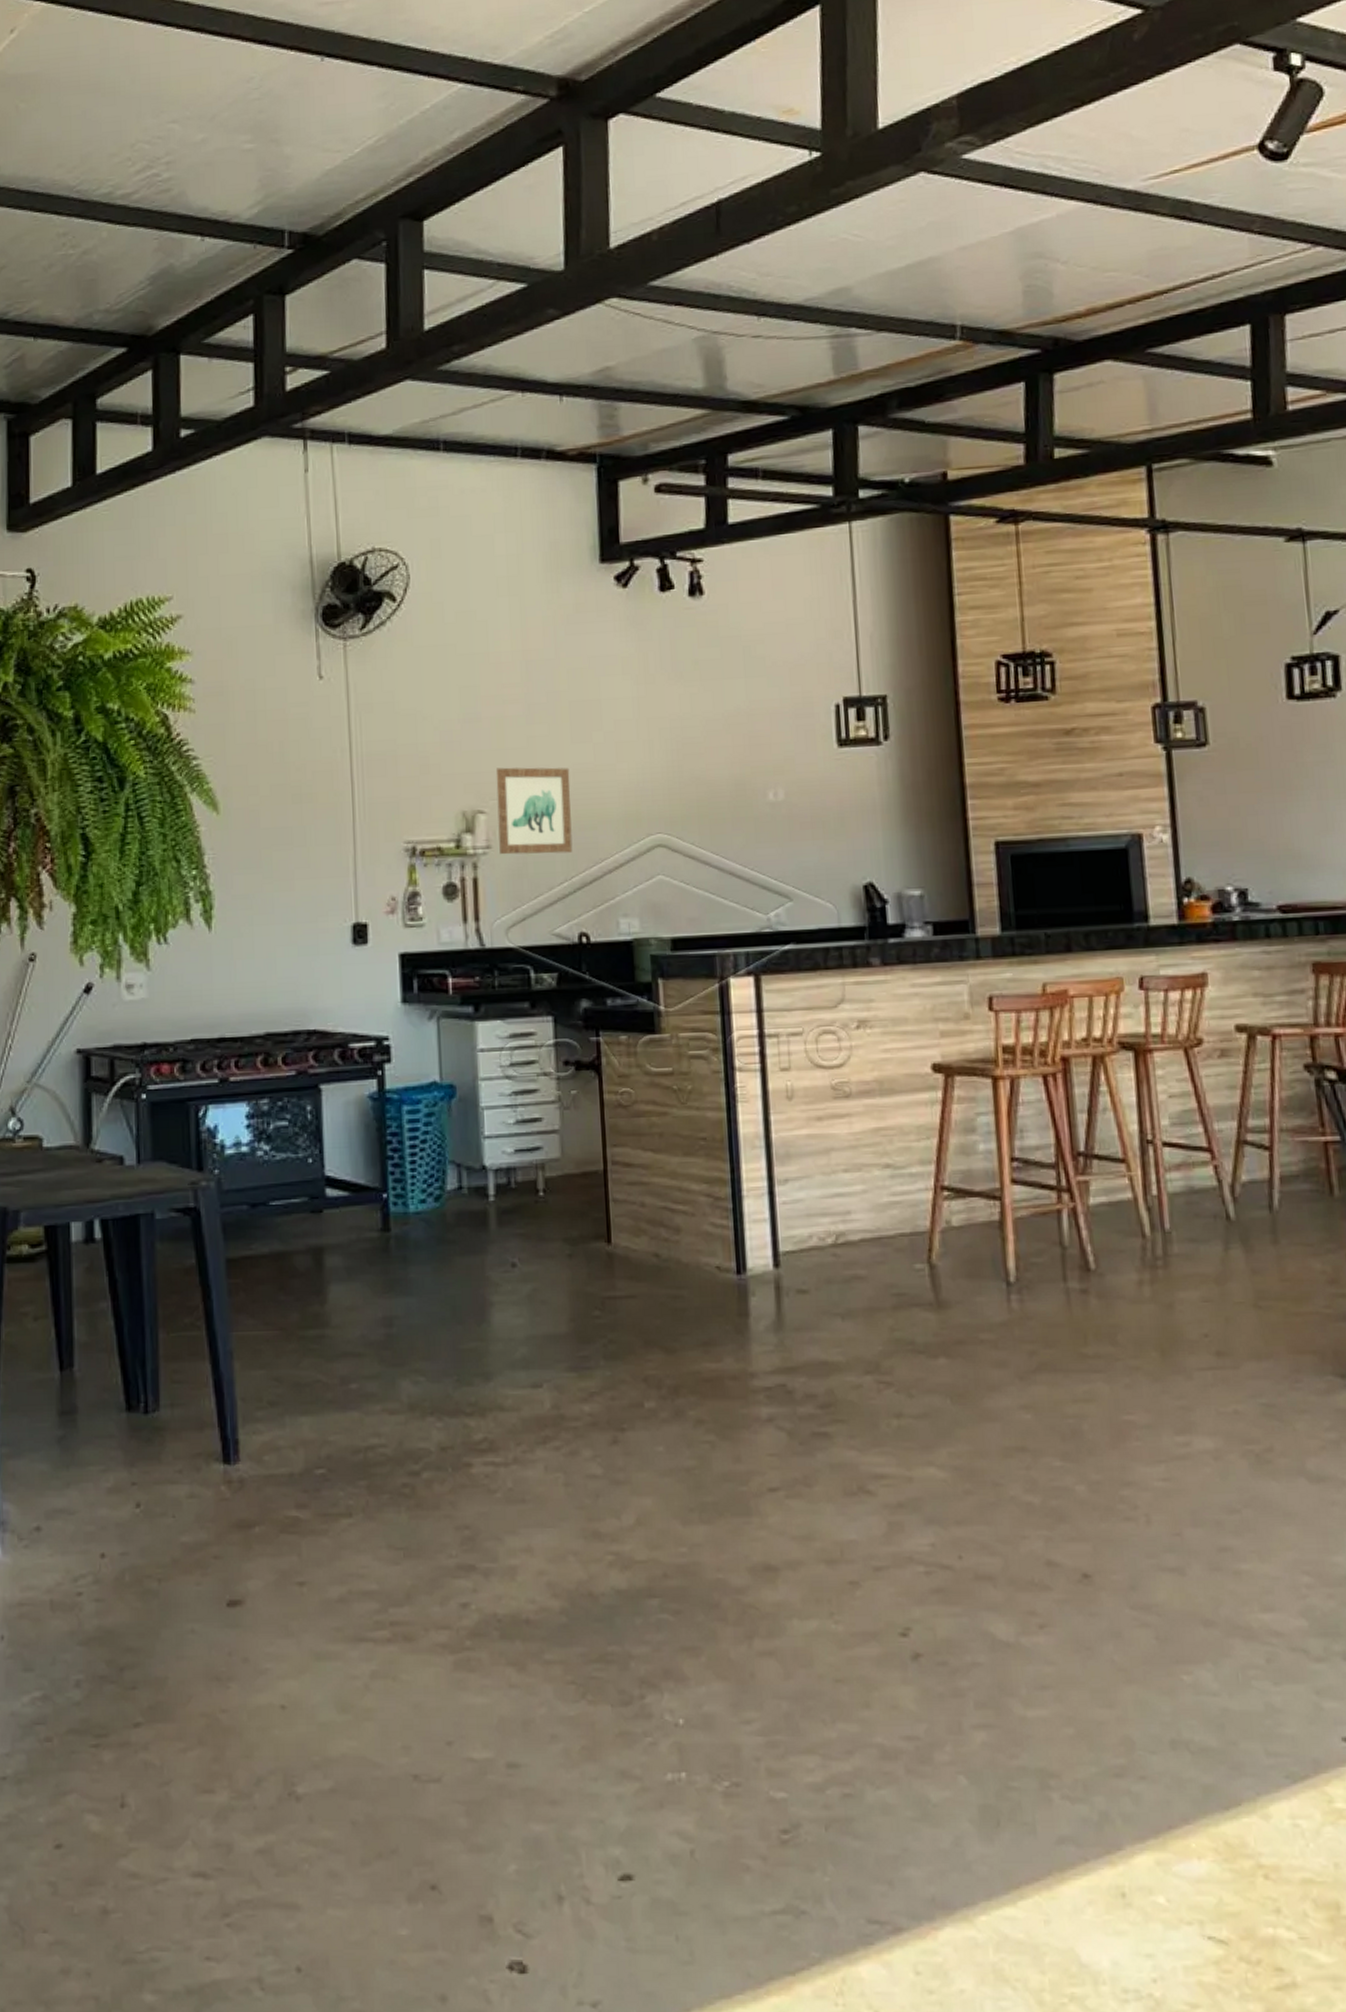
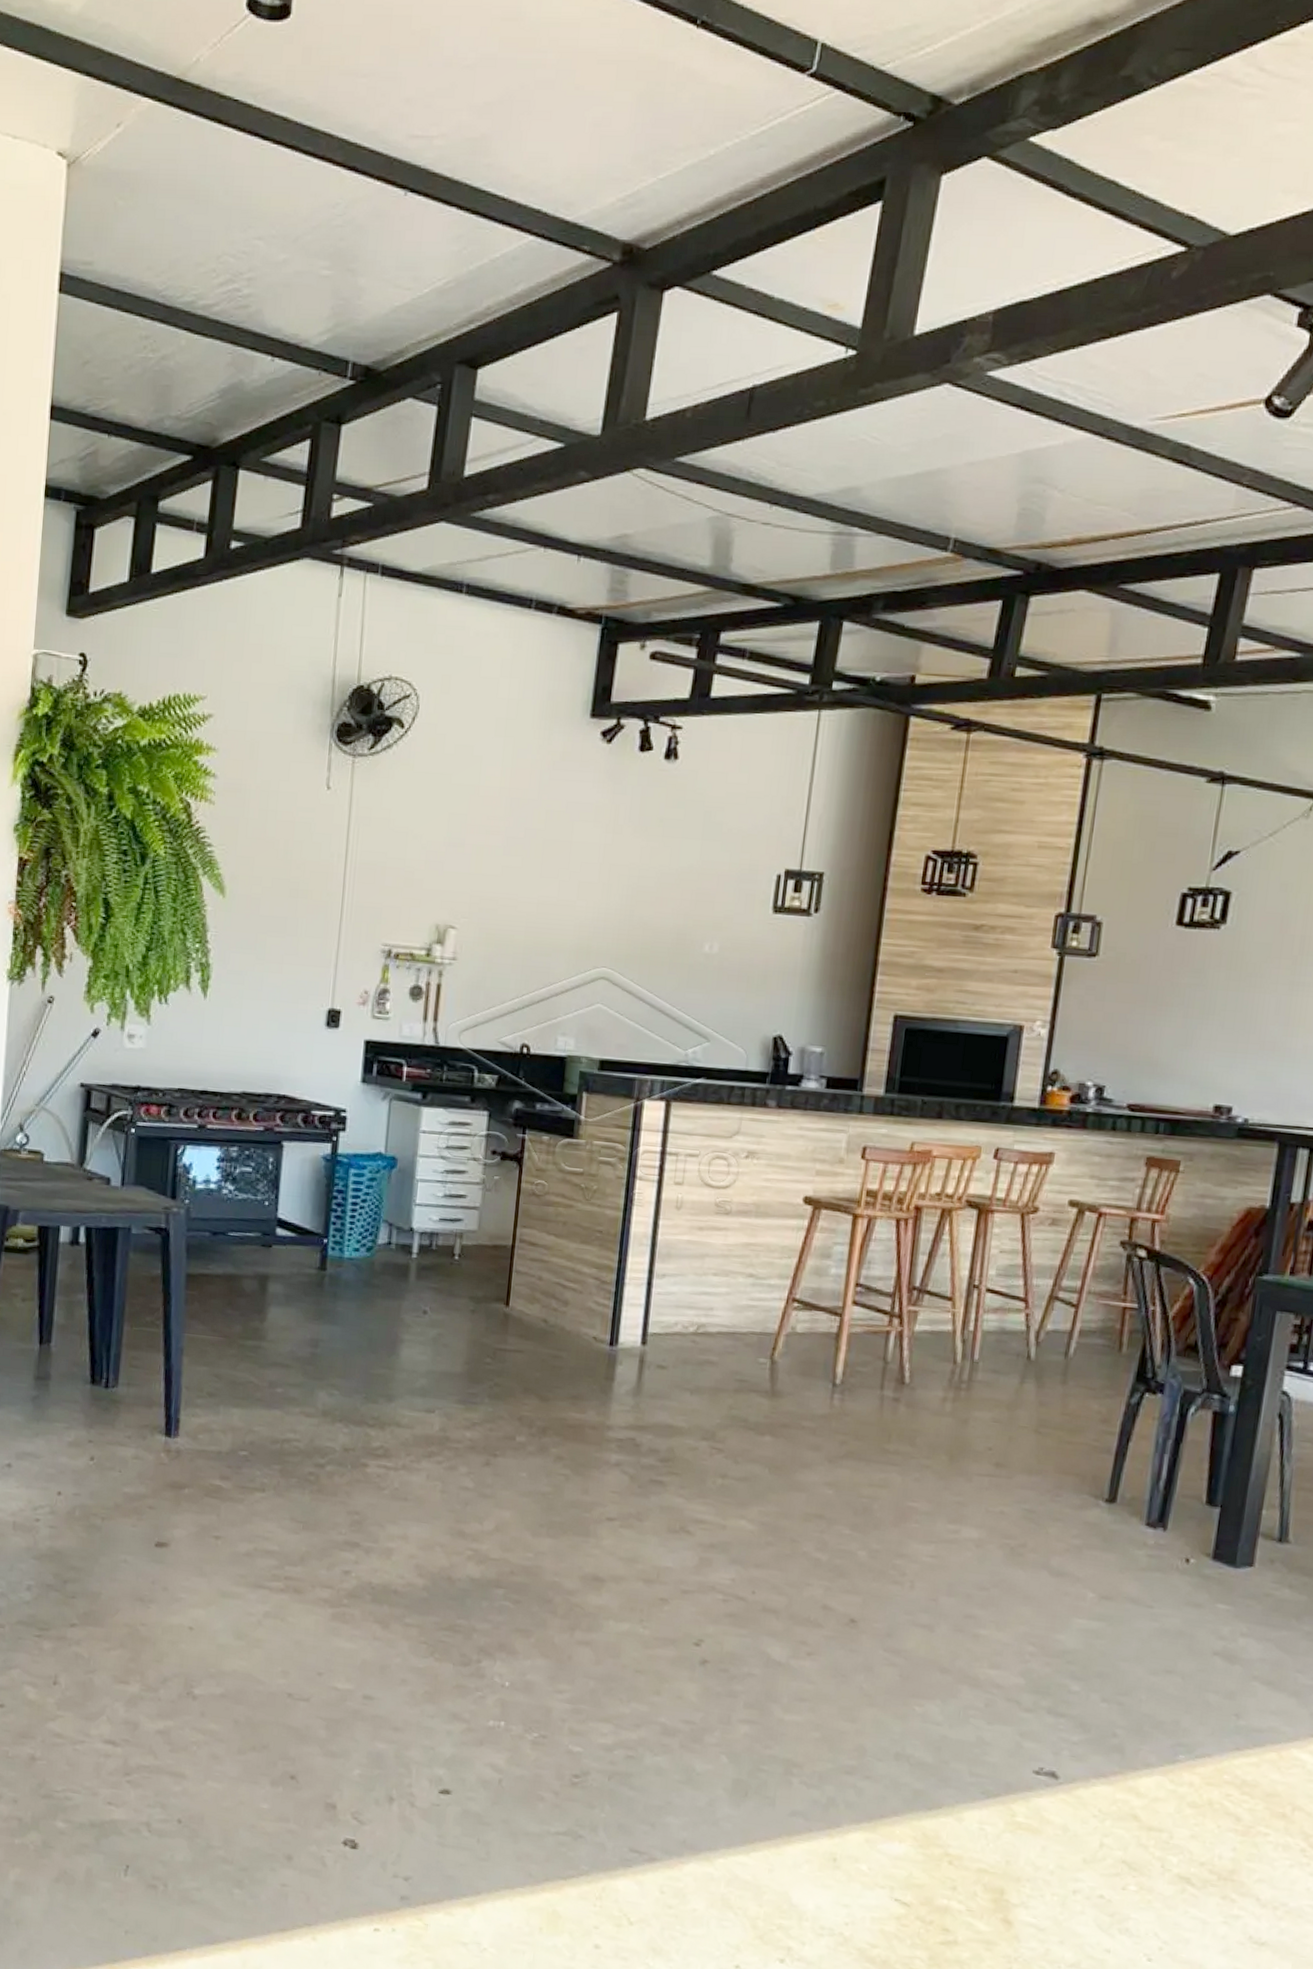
wall art: present [496,767,573,855] -> none [463,890,535,974]

